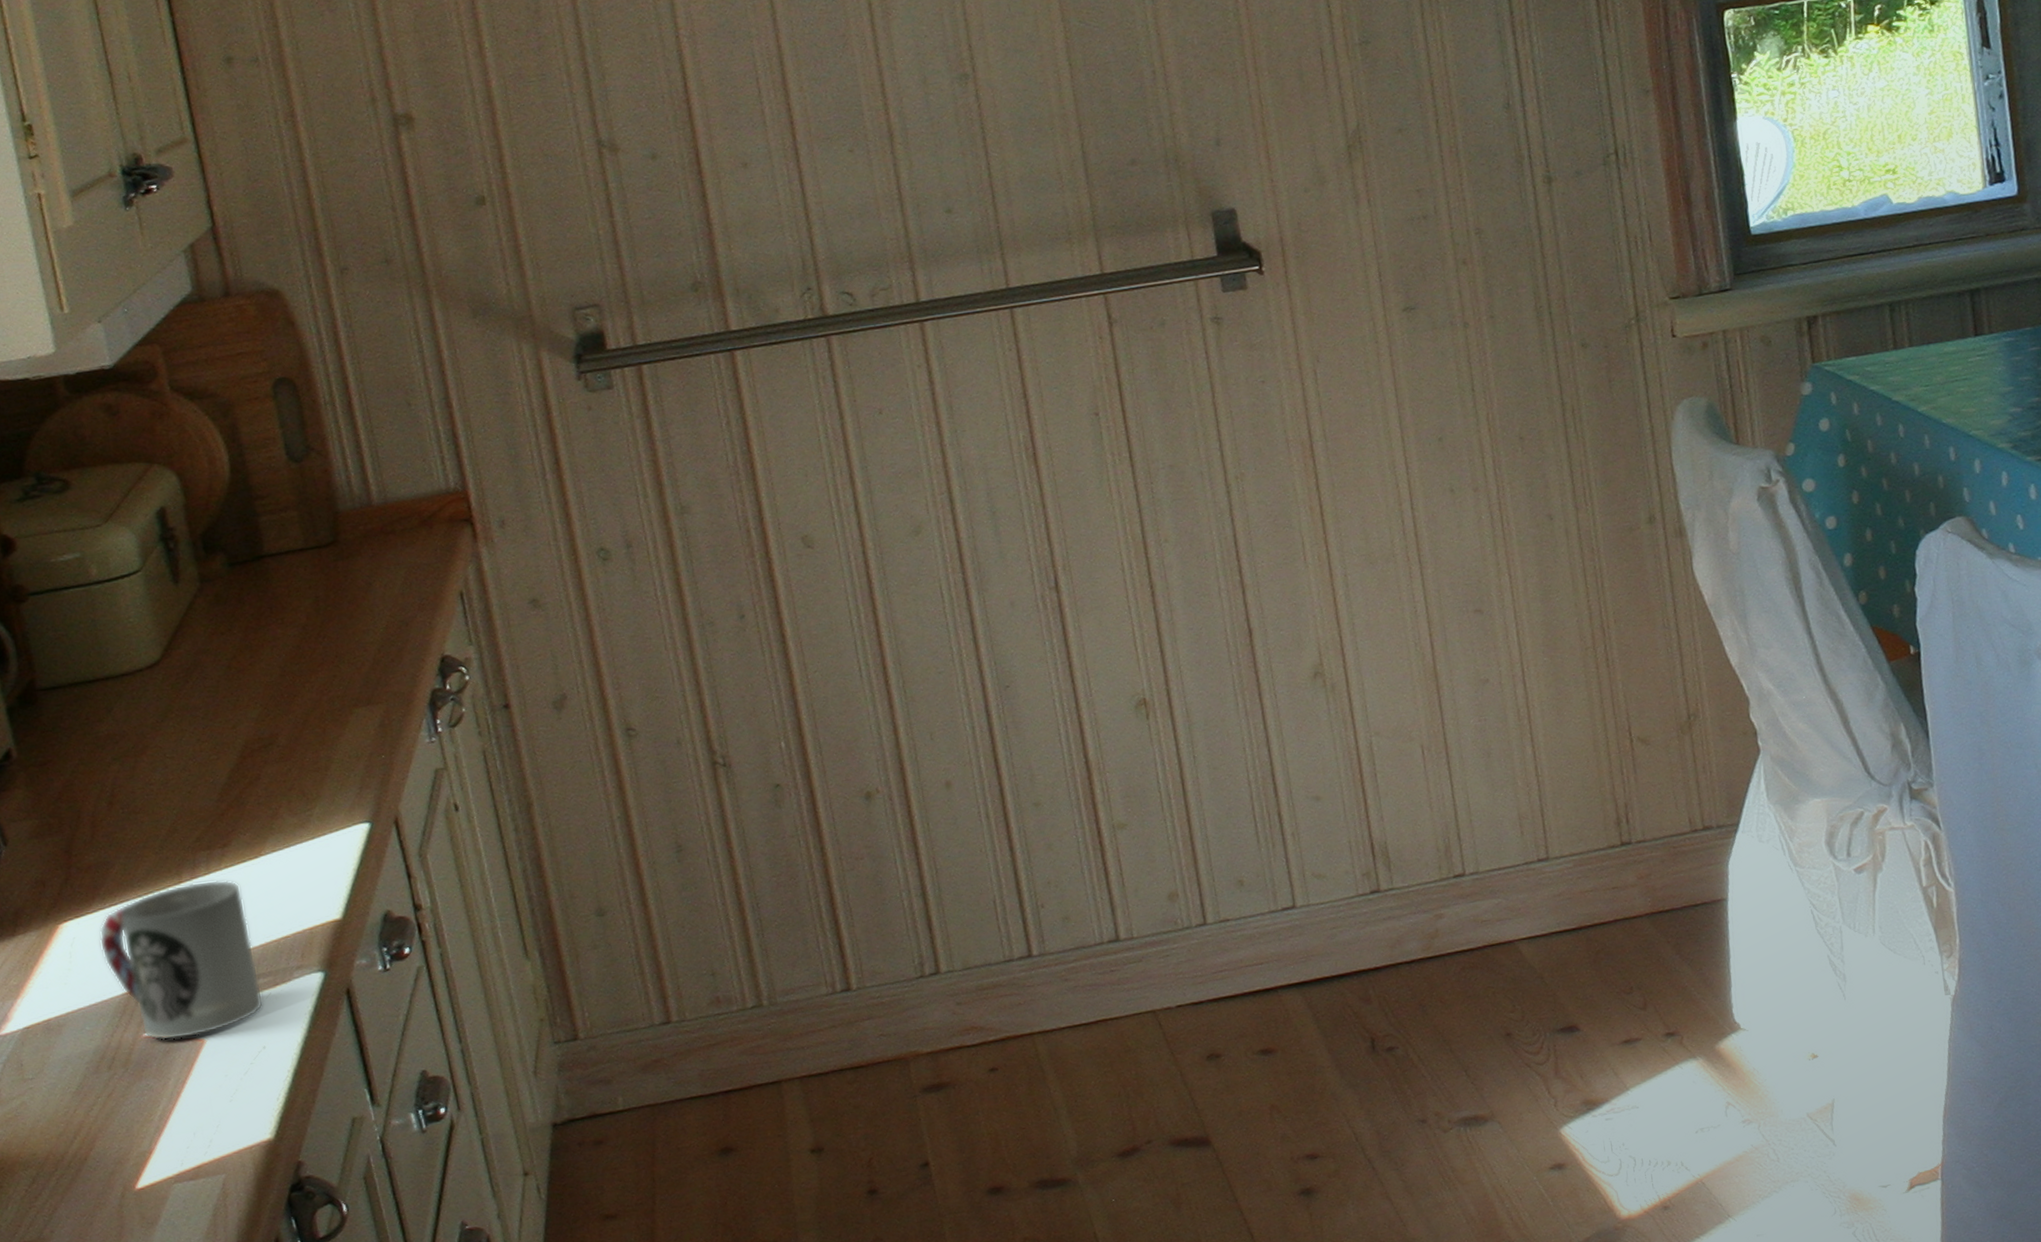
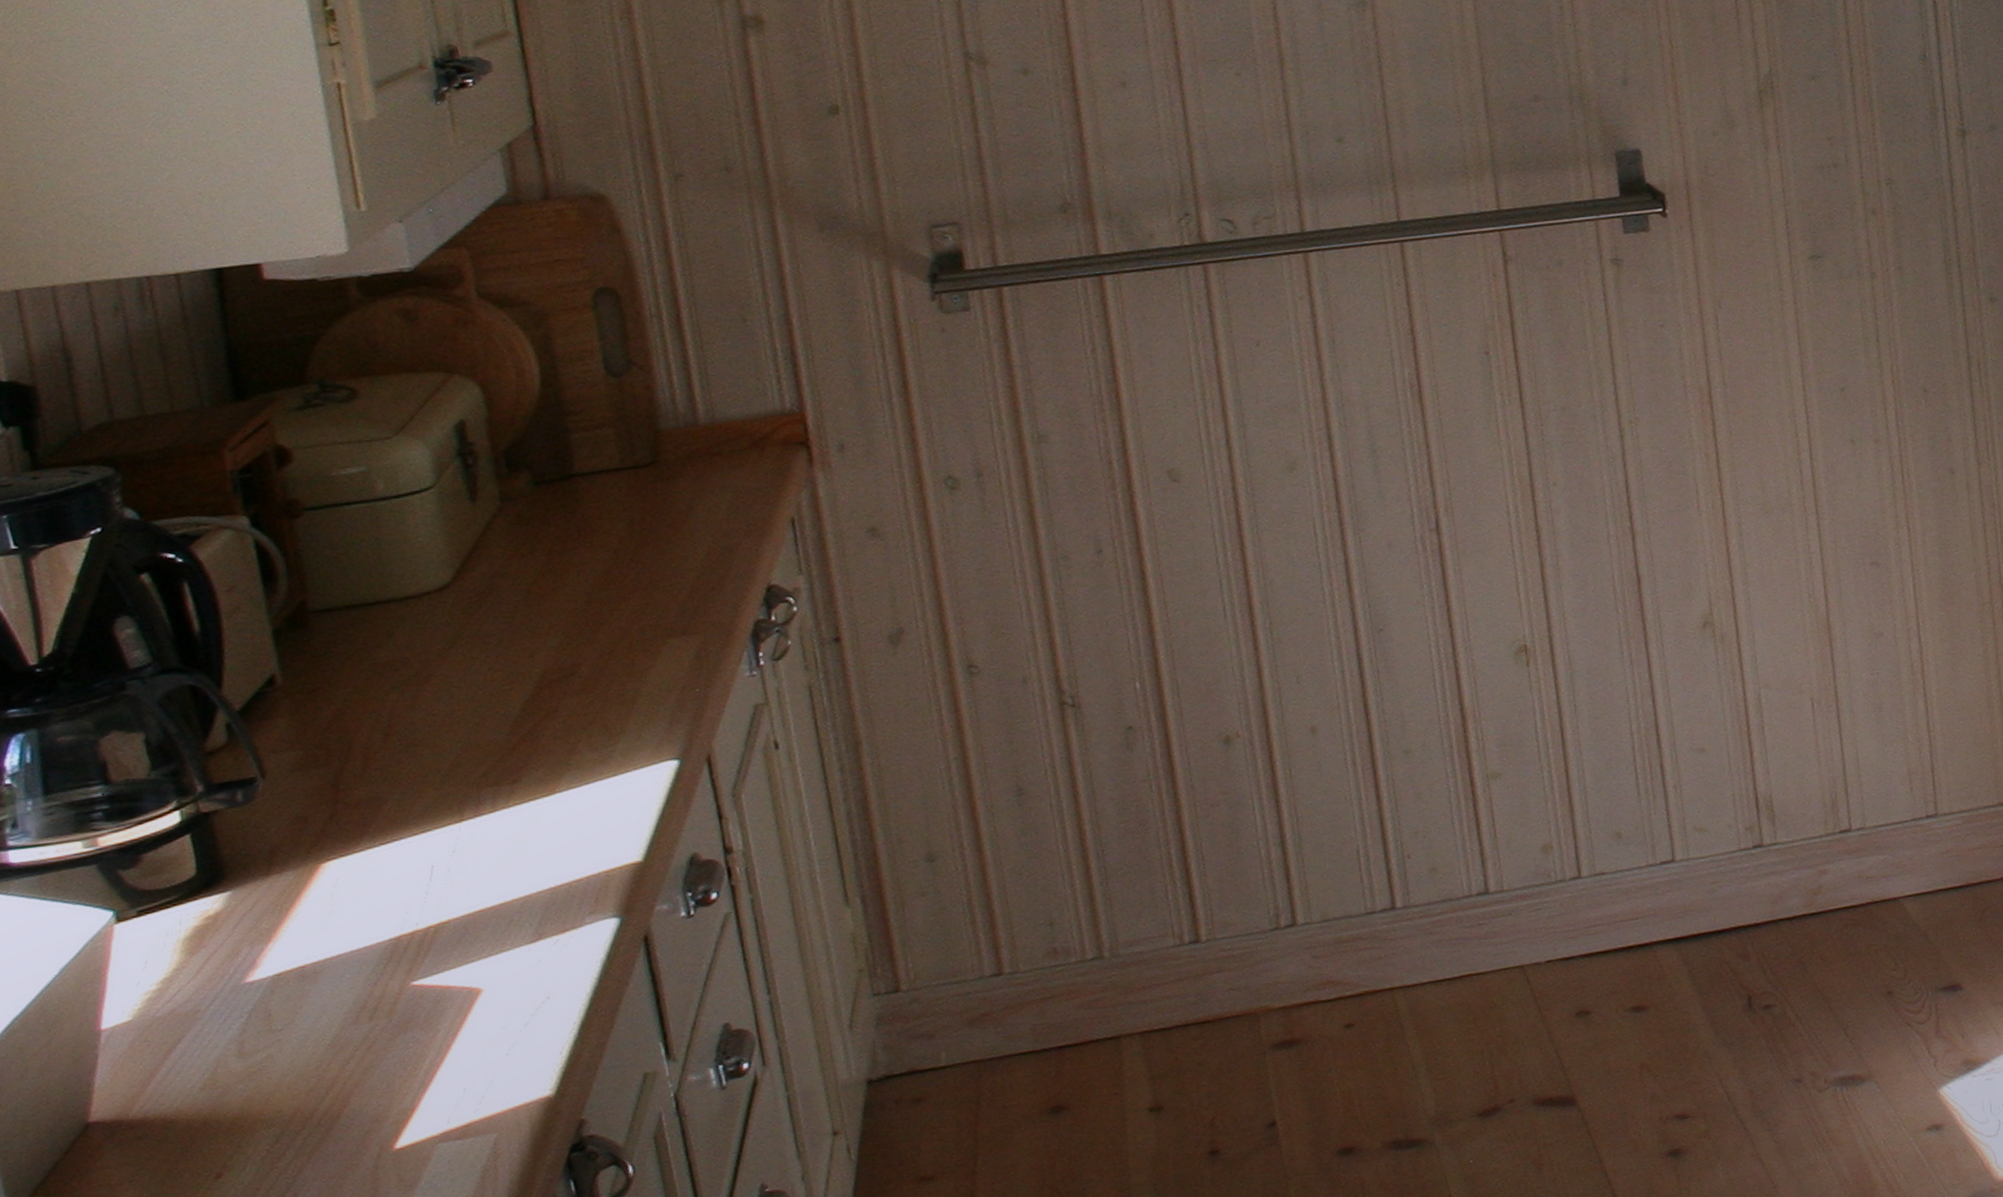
cup: present [99,880,264,1041] -> none [366,818,550,990]

